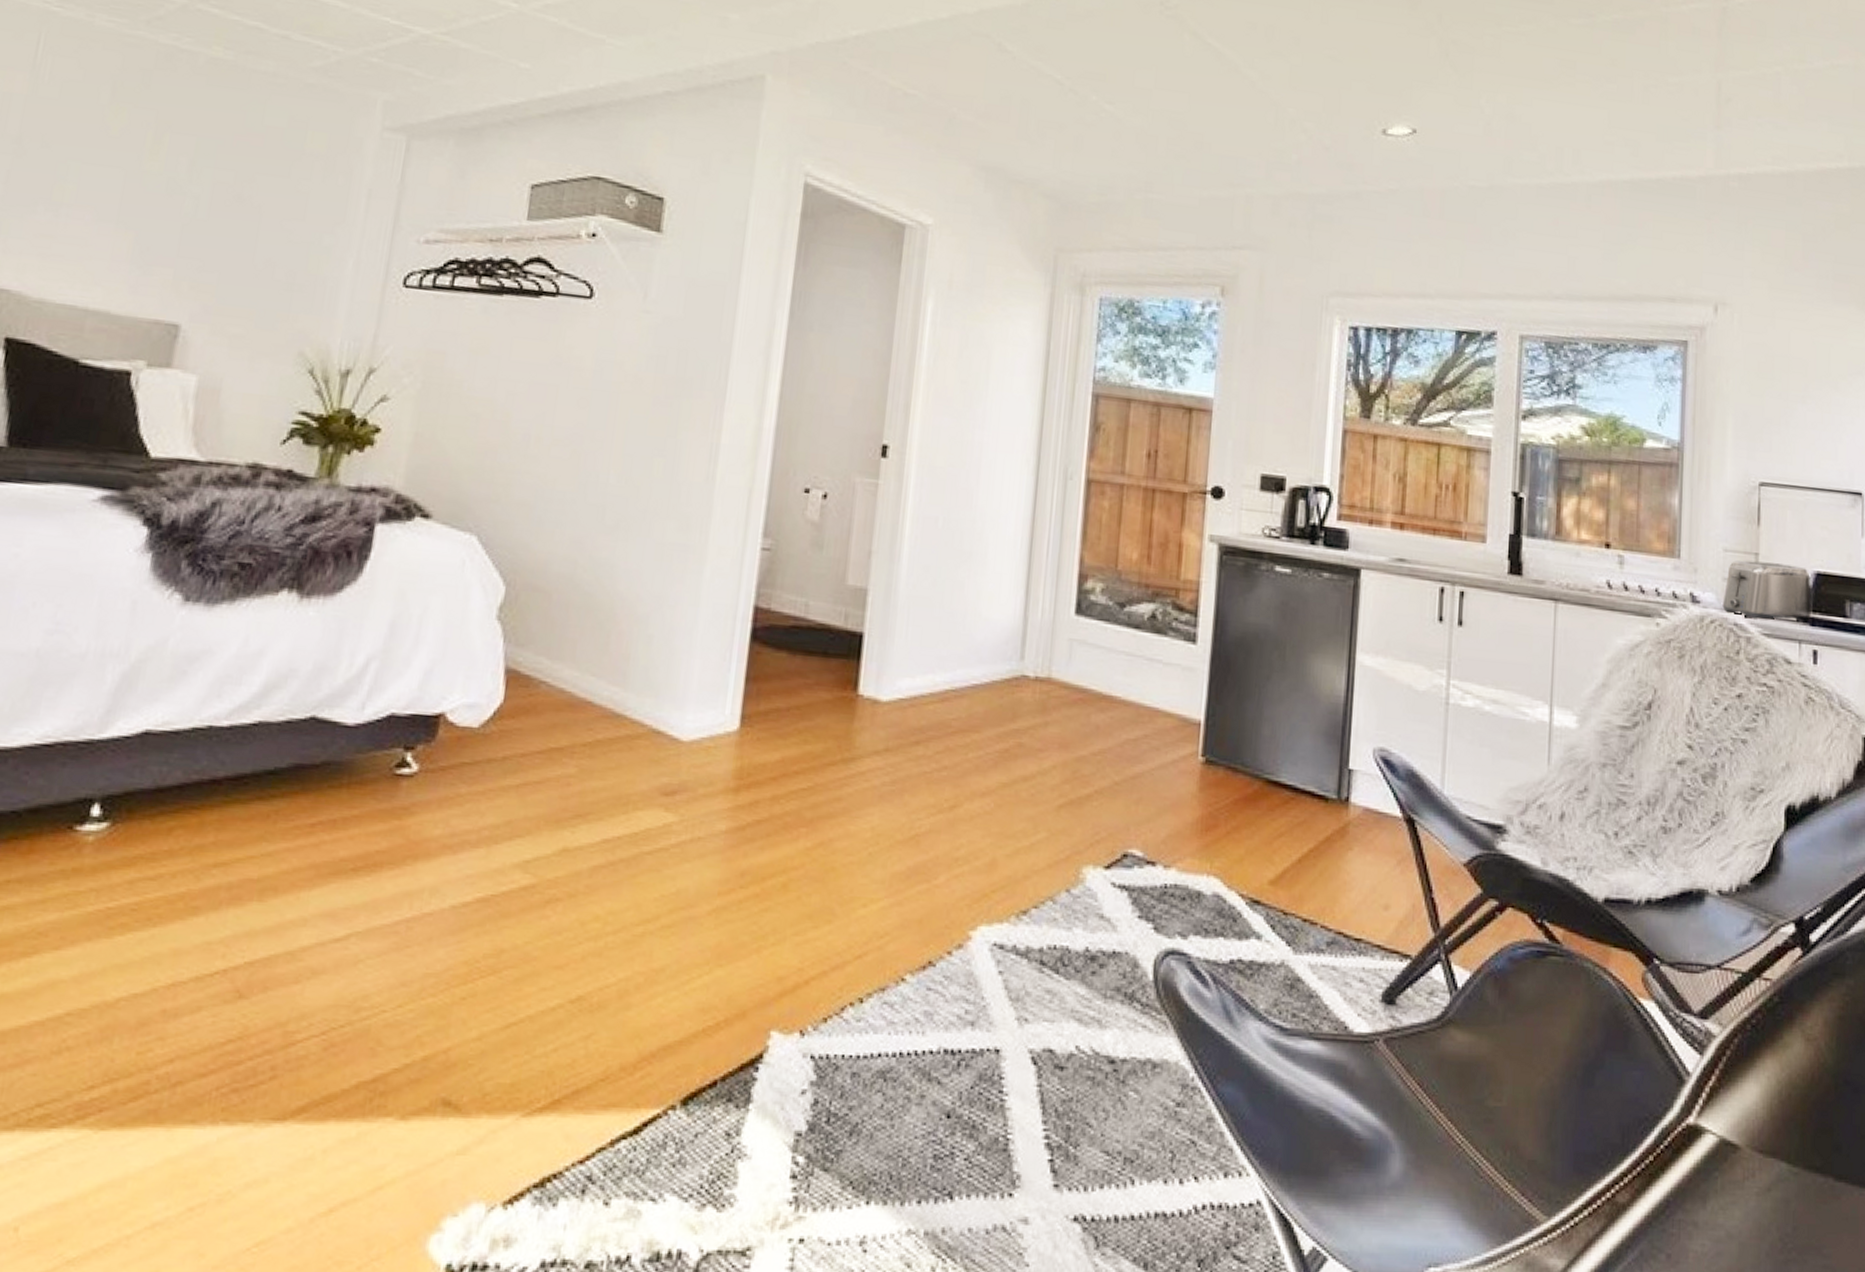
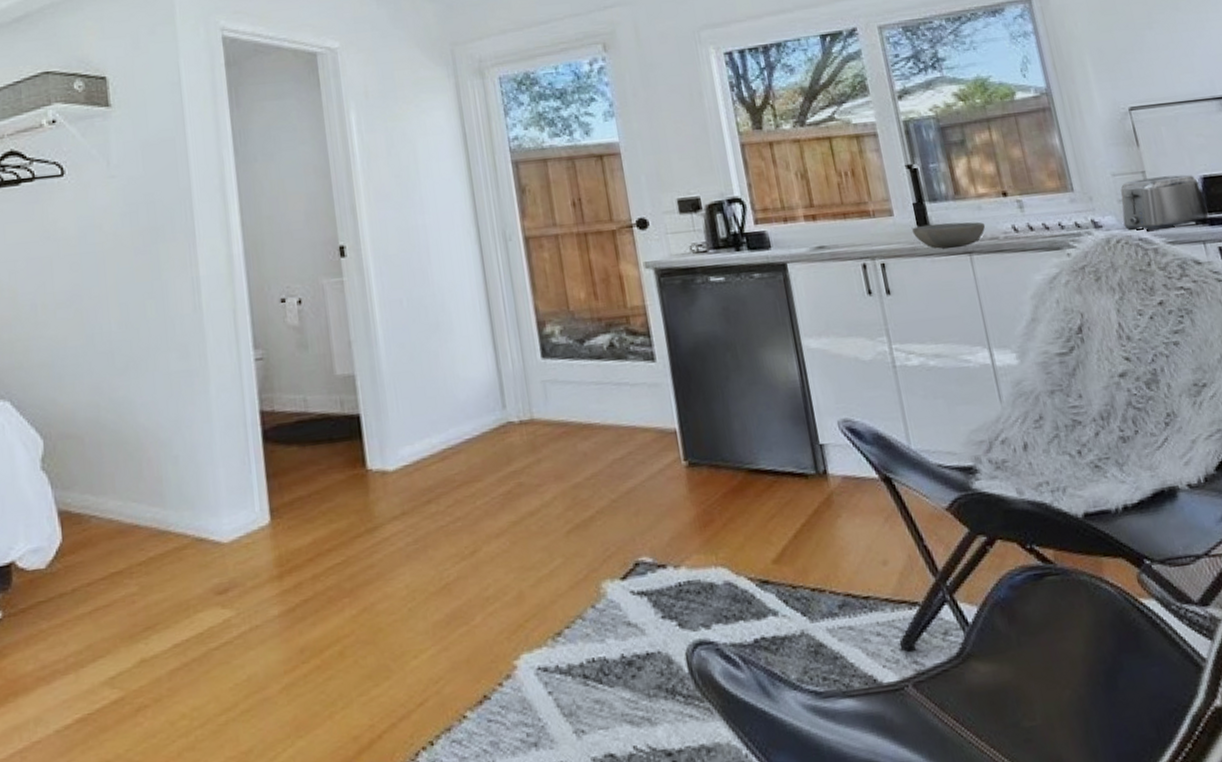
bowl: none [1501,559,1579,593] -> present [911,221,986,249]

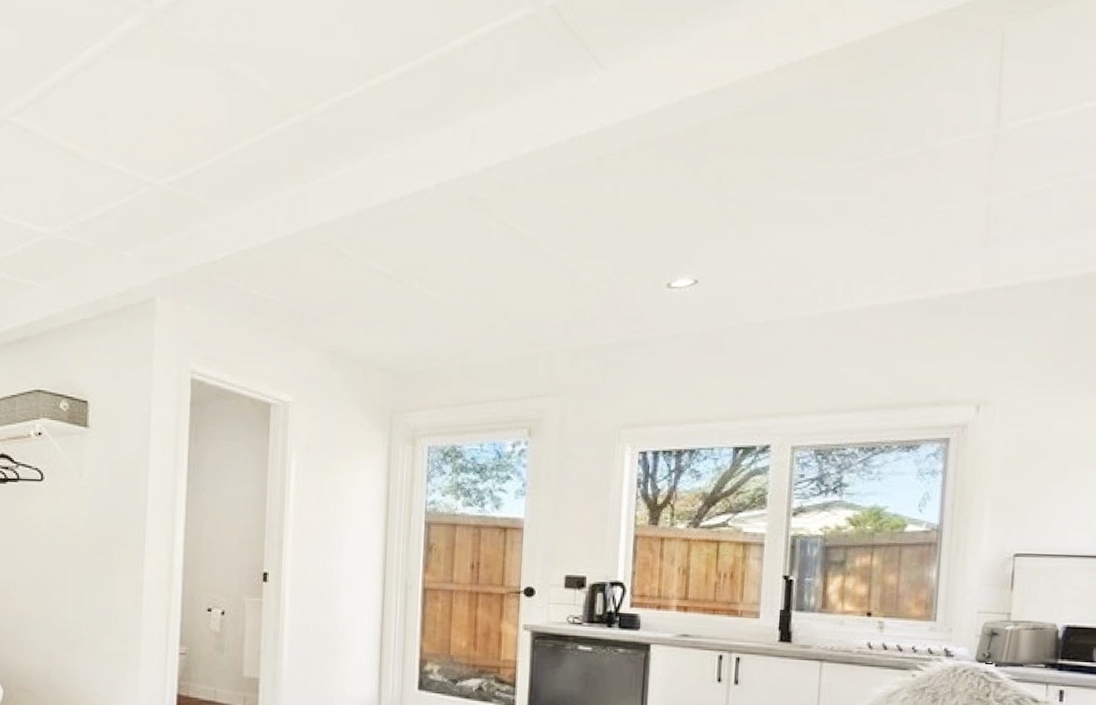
bowl: present [911,221,986,249] -> none [772,630,843,655]

